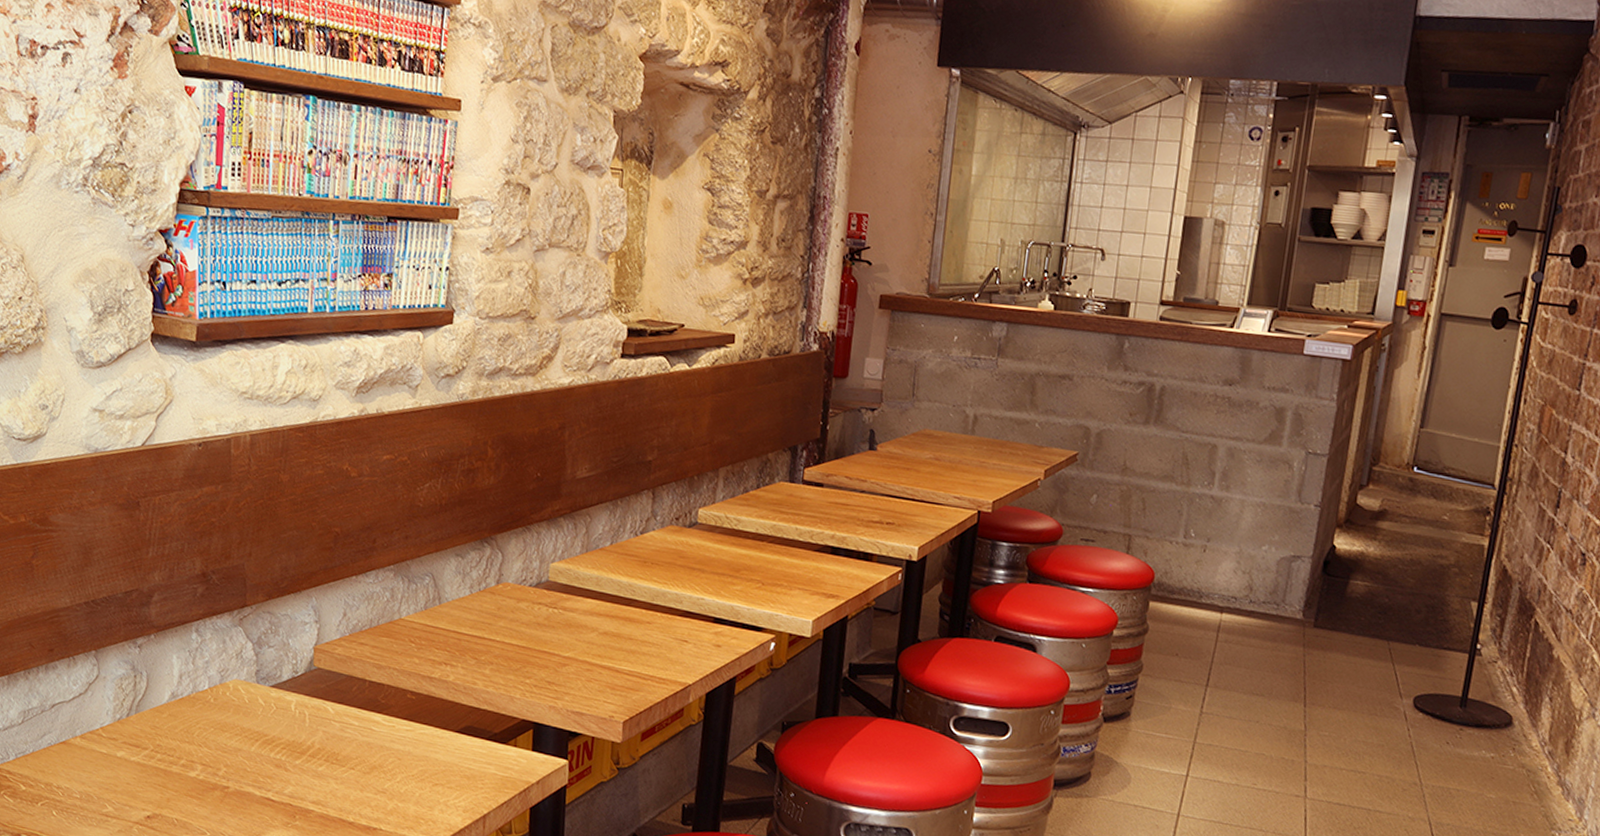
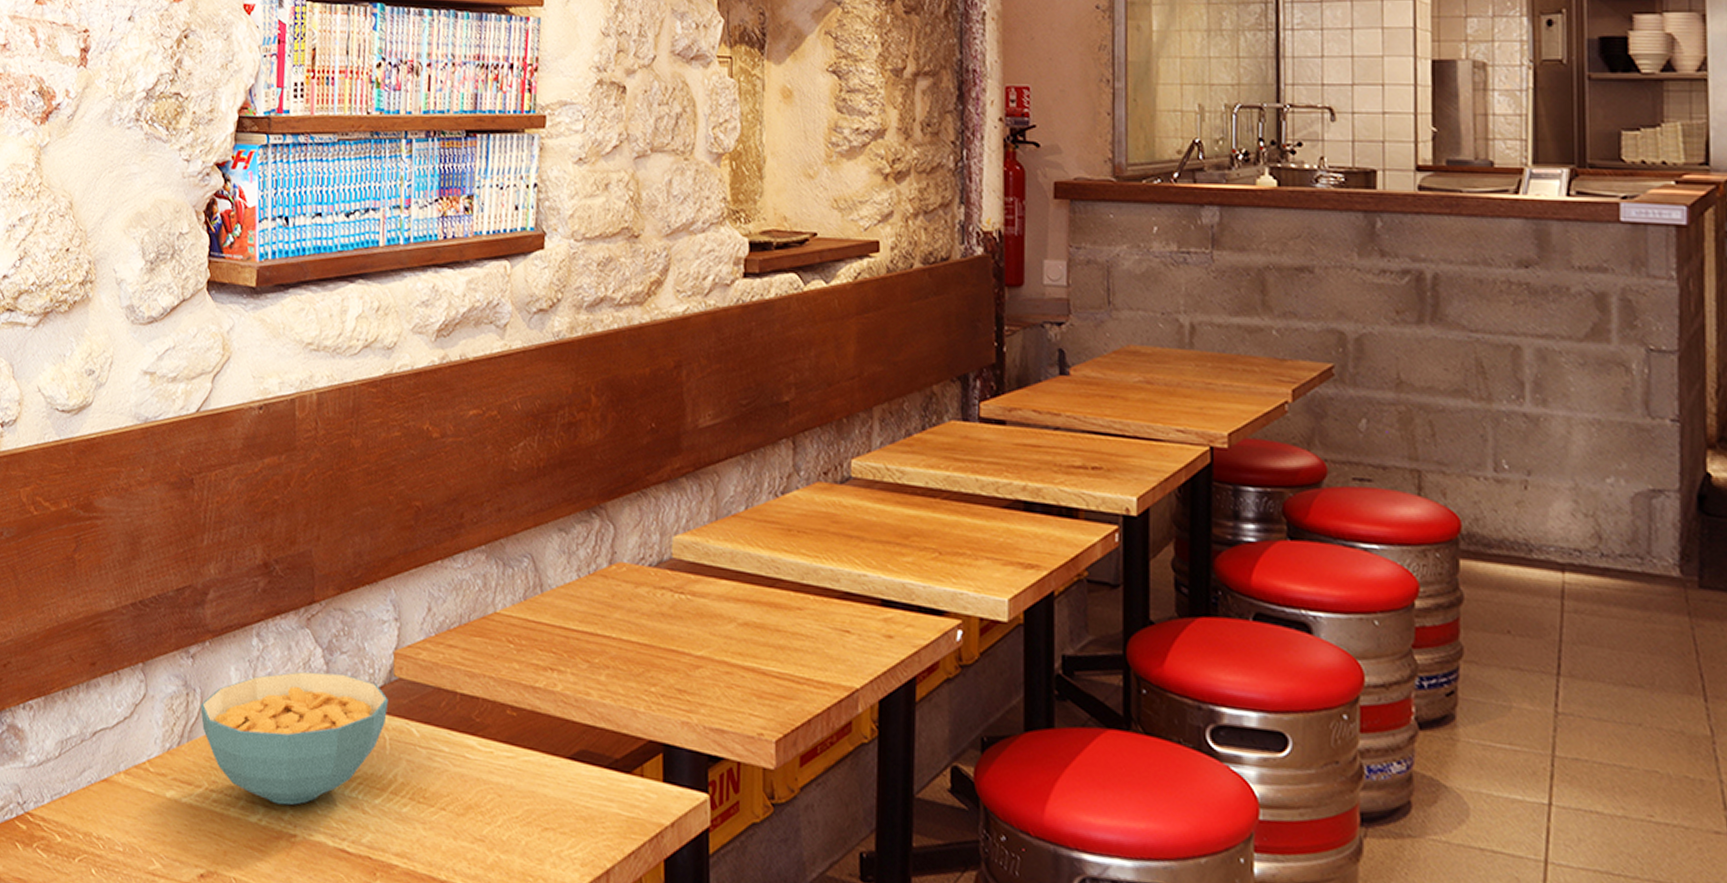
cereal bowl: none [147,660,308,764] -> present [200,671,388,806]

